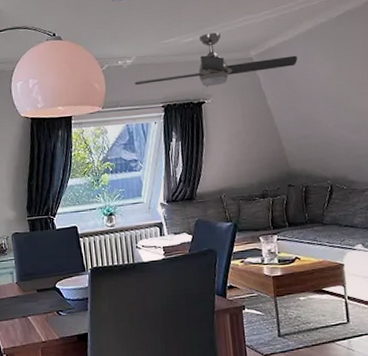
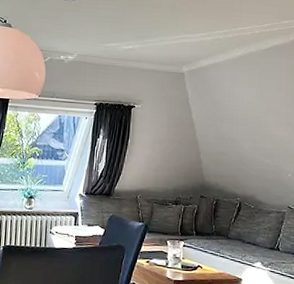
electric fan: present [135,32,298,87] -> none [73,44,225,94]

